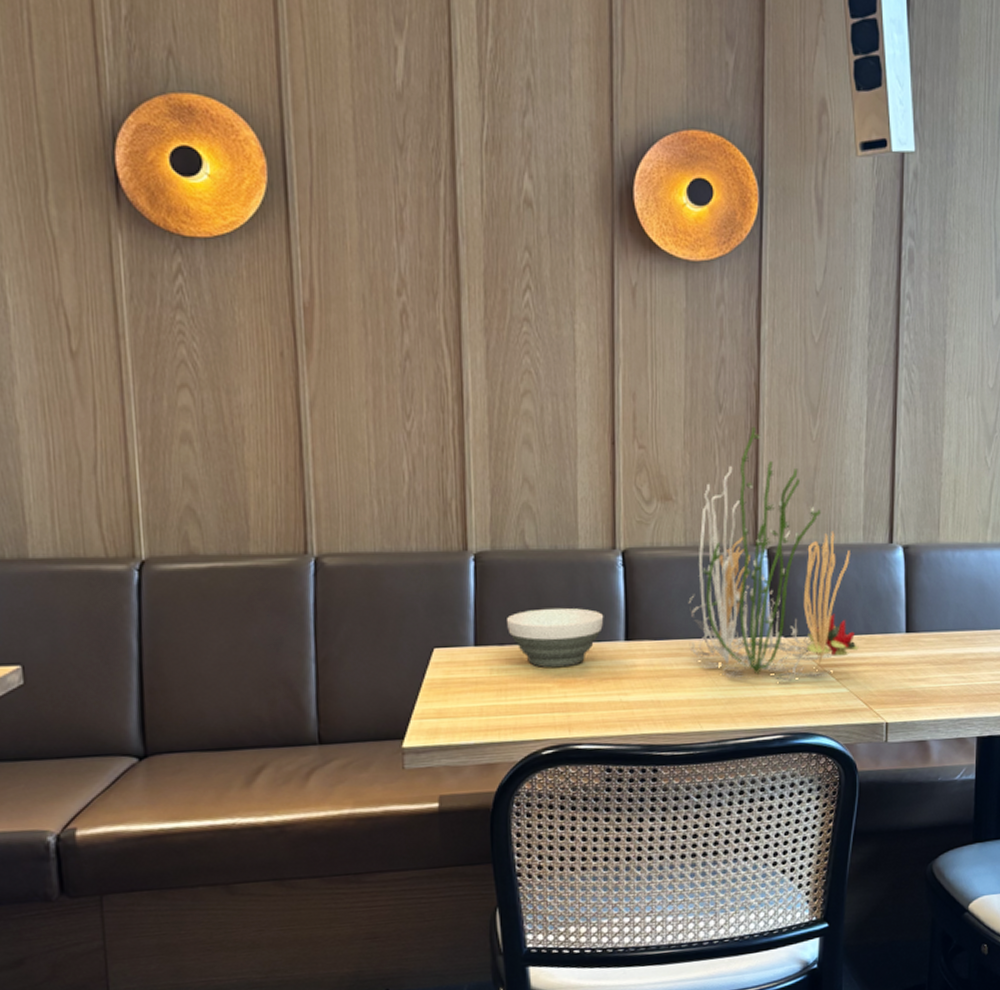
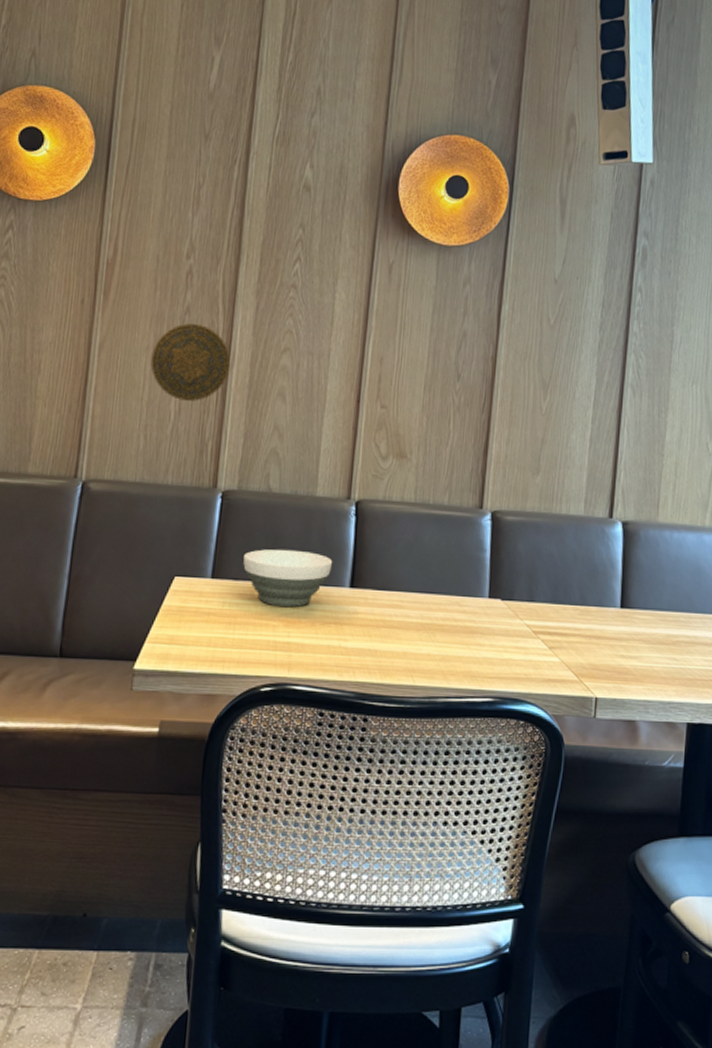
decorative plate: none [372,371,466,458] -> present [150,323,231,401]
plant: present [688,426,859,683] -> none [409,396,573,645]

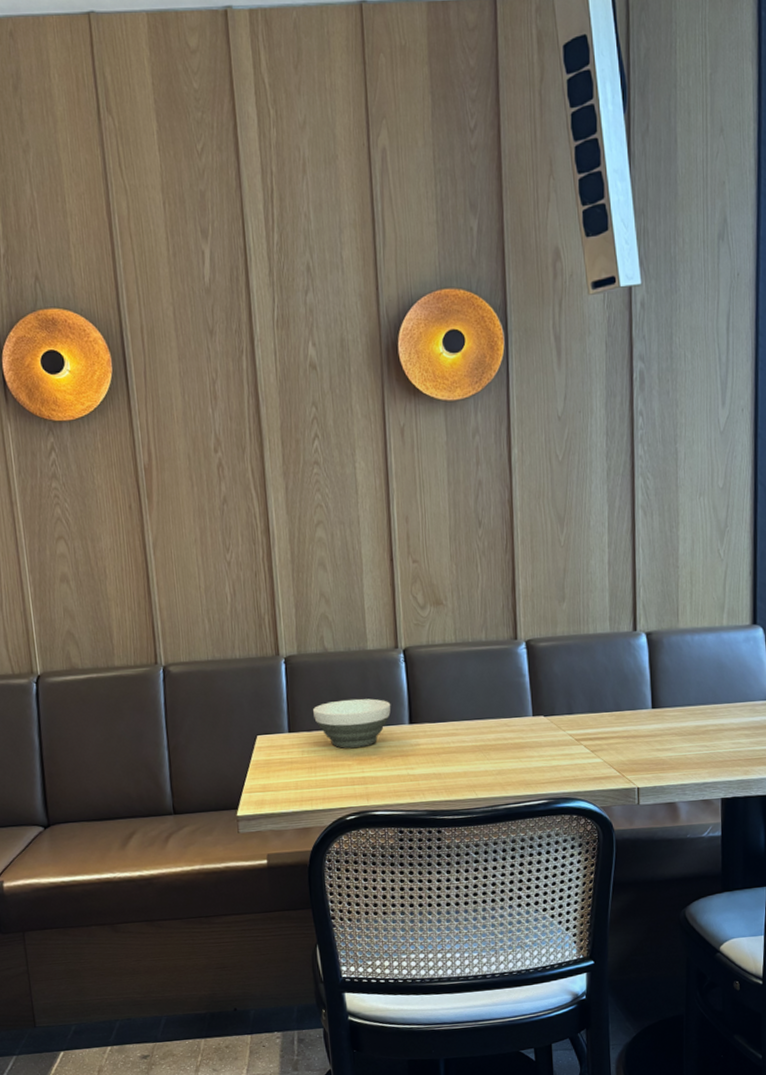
decorative plate: present [150,323,231,401] -> none [200,512,272,583]

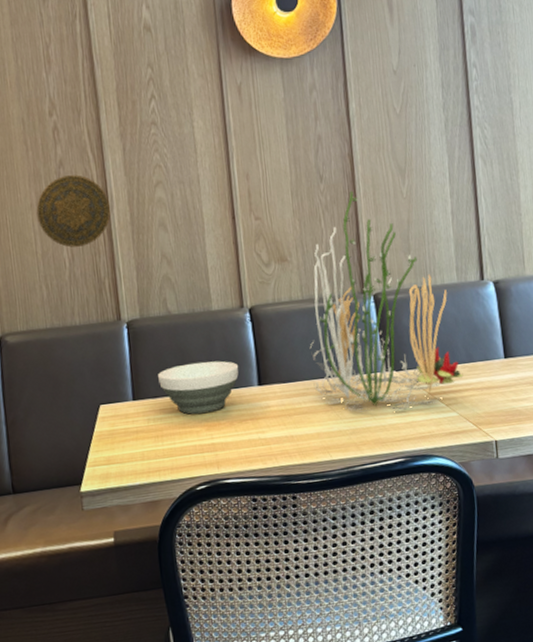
decorative plate: none [200,512,272,583] -> present [36,175,111,248]
plant: none [460,537,610,756] -> present [309,190,463,412]

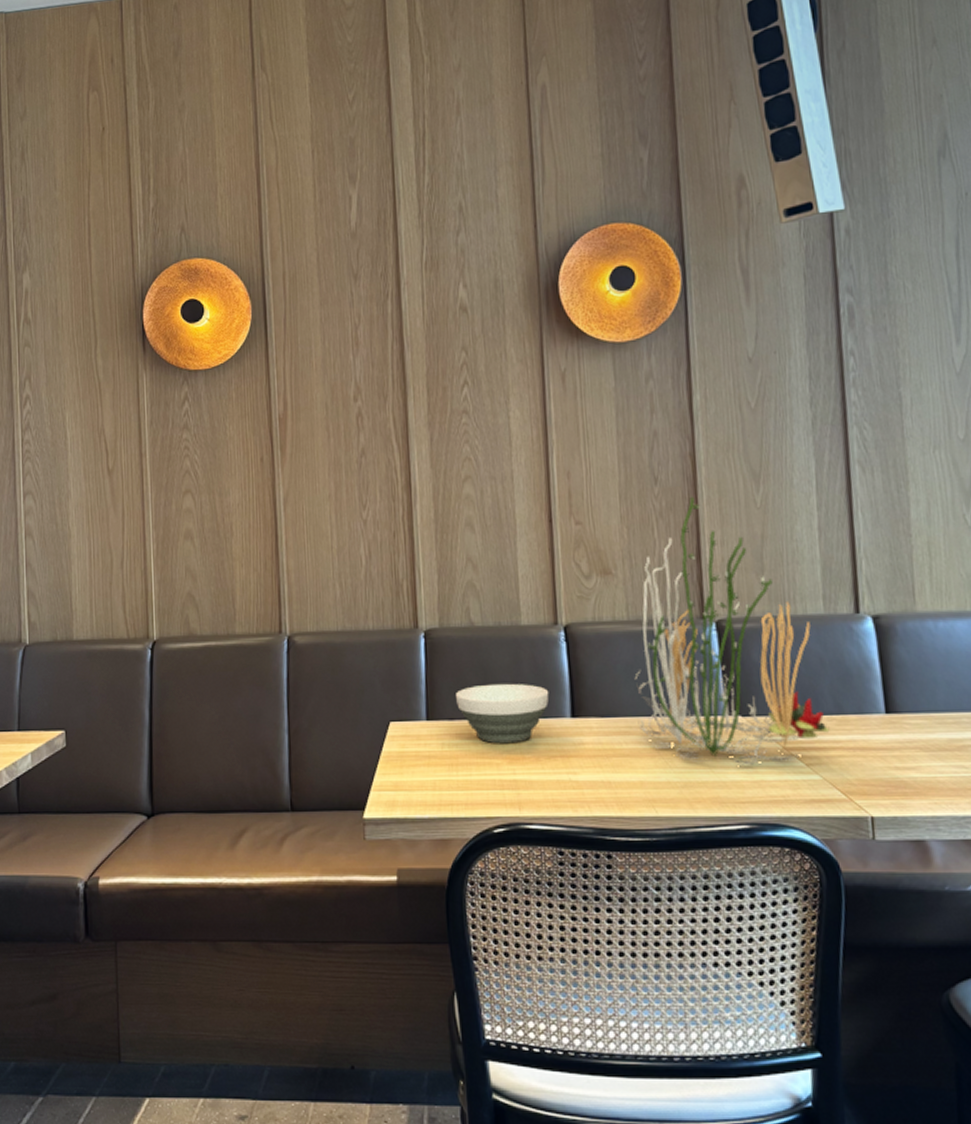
decorative plate: present [36,175,111,248] -> none [334,465,414,544]

